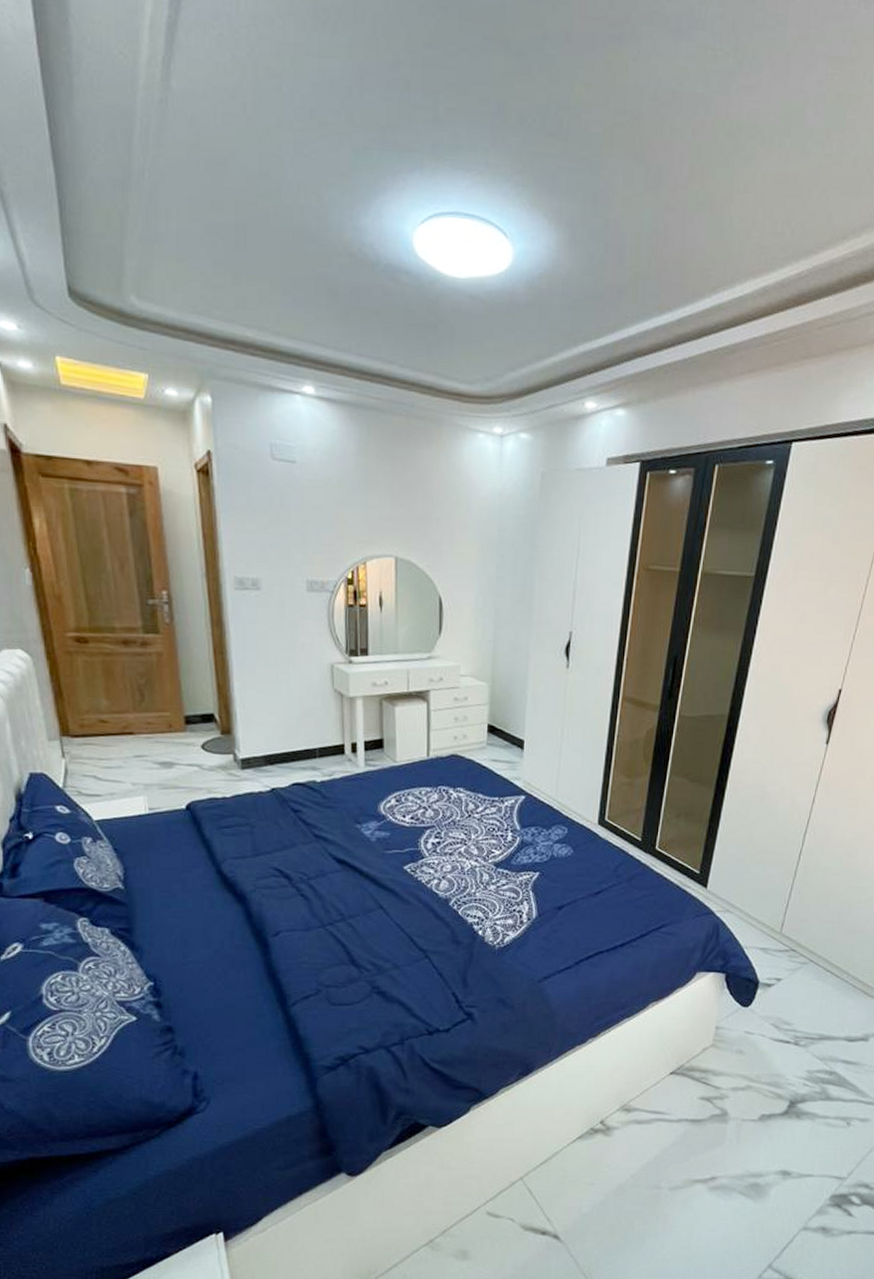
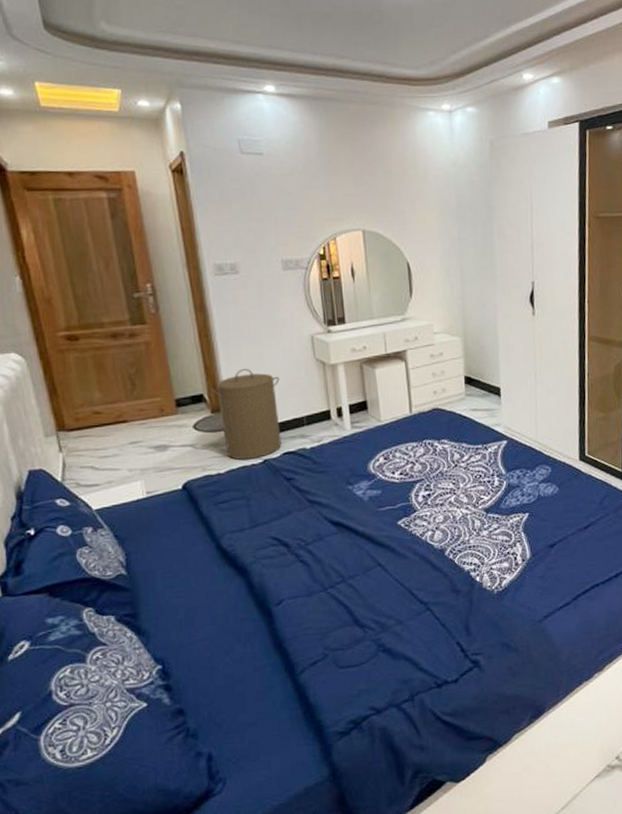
laundry hamper: none [223,691,294,787] -> present [211,368,282,461]

